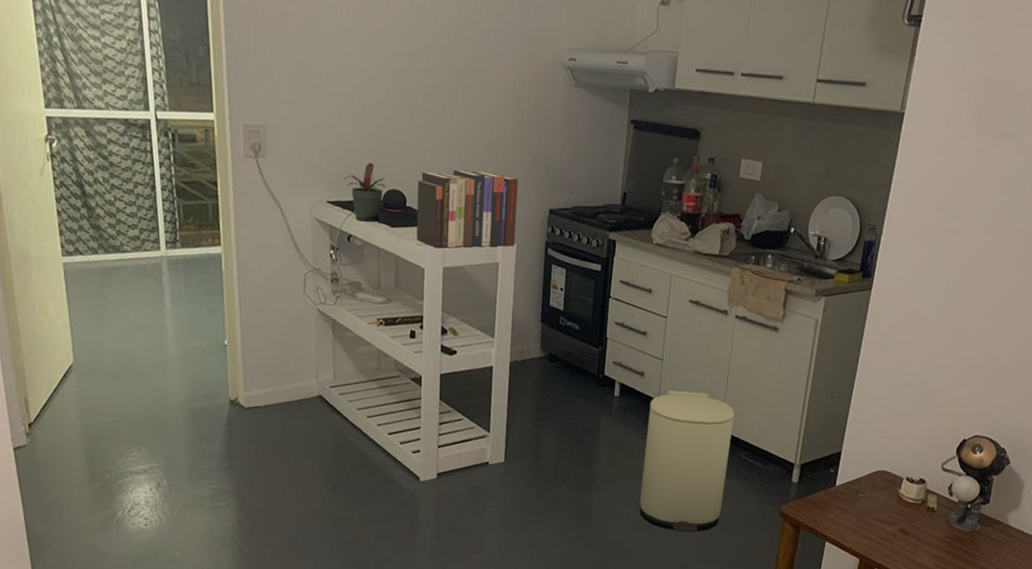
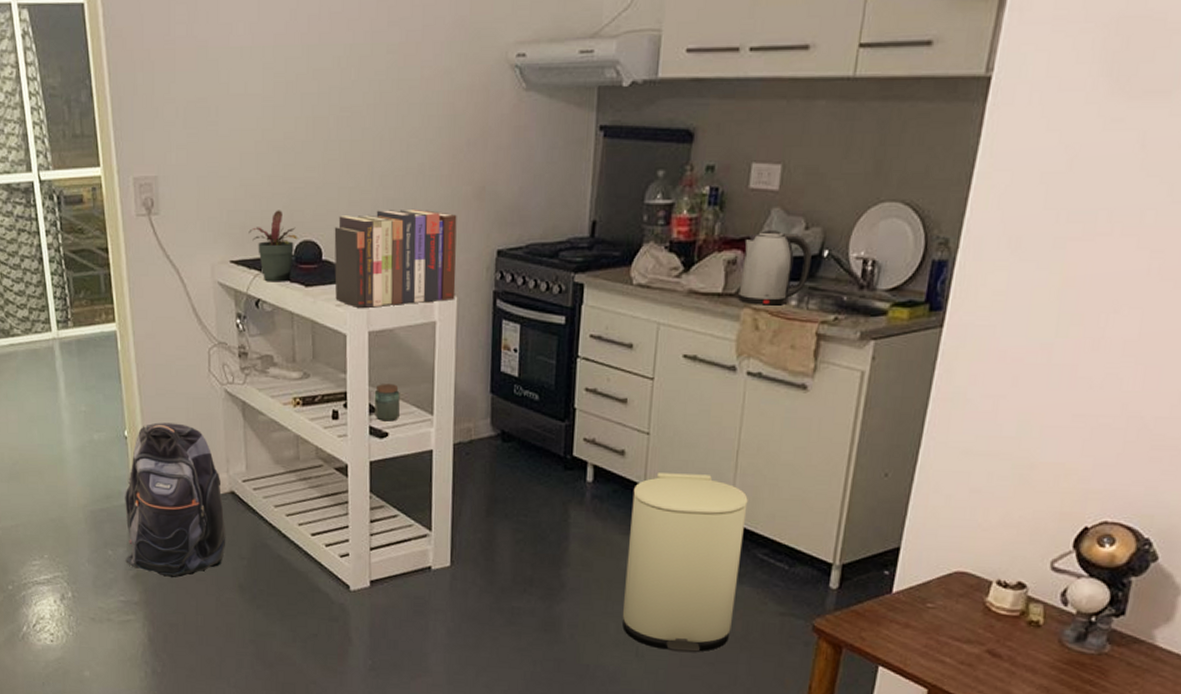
backpack: none [220,334,314,470] -> present [125,422,226,578]
peanut butter: none [446,310,468,342] -> present [374,384,400,421]
kettle: none [730,210,783,267] -> present [738,230,812,306]

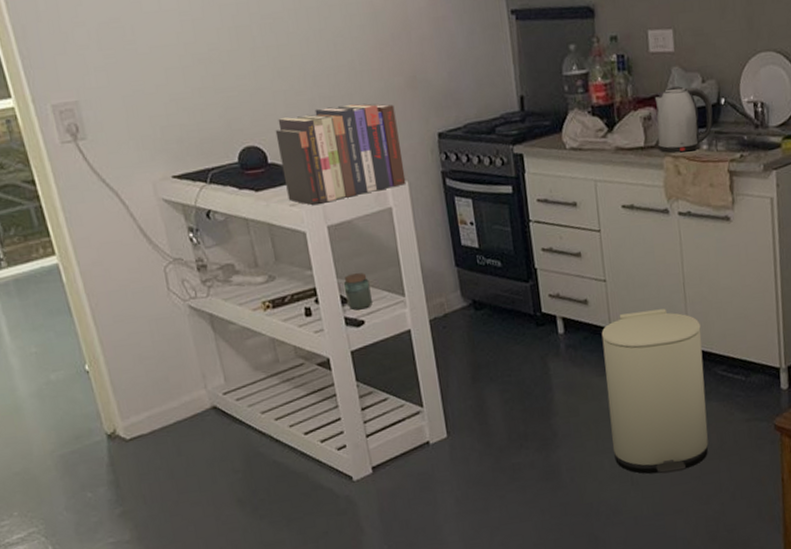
backpack: present [125,422,226,578] -> none [96,347,217,508]
potted plant: present [248,210,298,282] -> none [187,120,240,192]

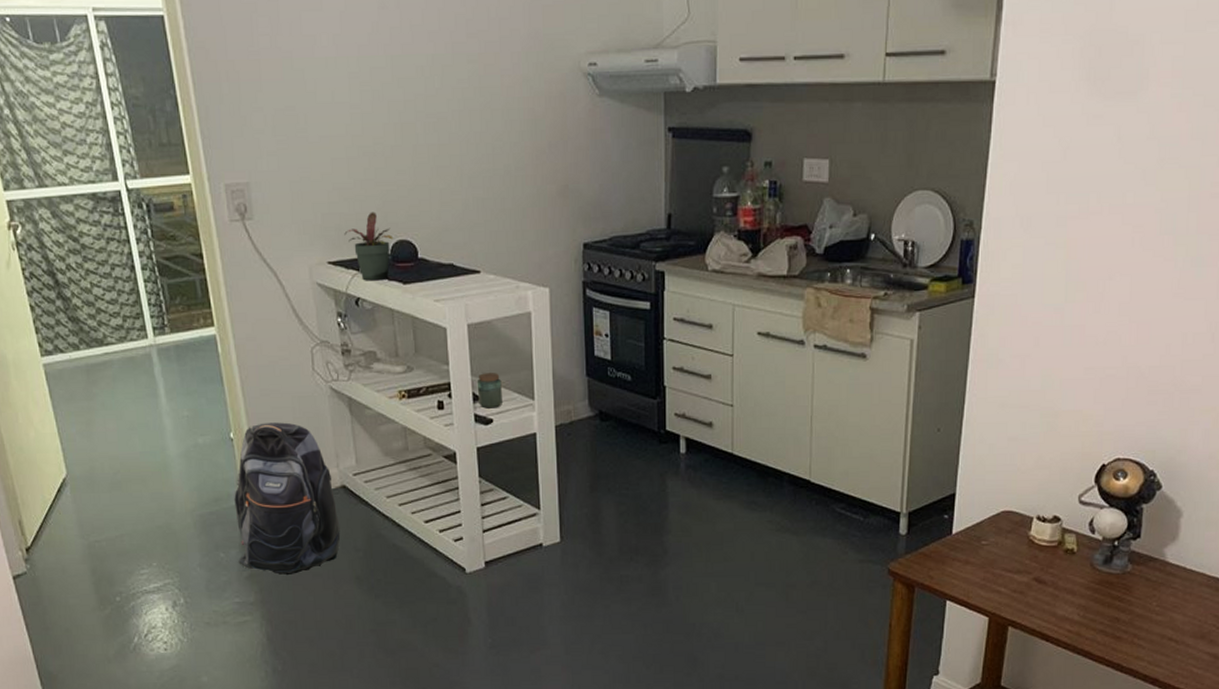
backpack: none [96,347,217,508] -> present [234,422,341,576]
potted plant: none [187,120,240,192] -> present [344,212,394,281]
books: present [275,103,406,206] -> none [428,207,548,303]
pedal bin: present [601,309,709,474] -> none [721,440,824,604]
kettle: present [656,86,713,154] -> none [801,218,861,285]

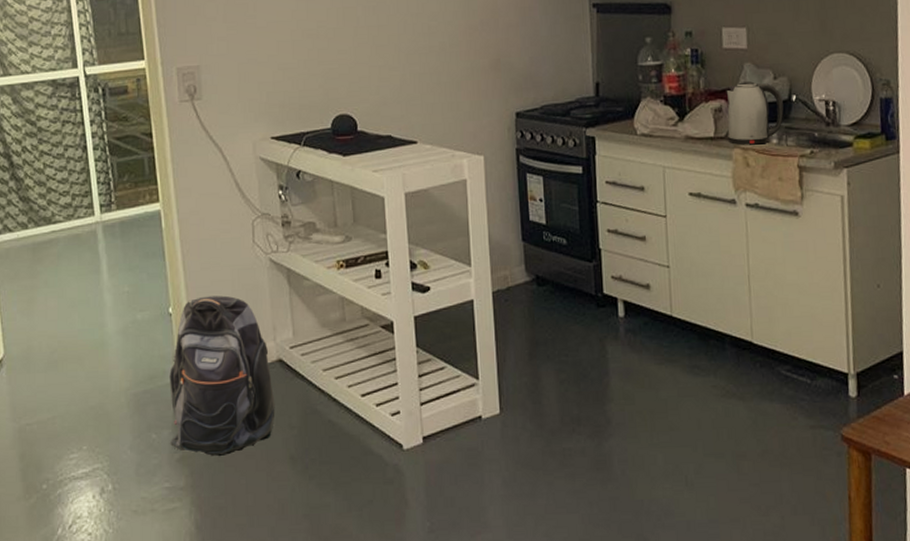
potted plant: present [344,212,394,281] -> none [287,89,334,154]
peanut butter: present [477,373,502,409] -> none [414,240,439,276]
kettle: none [801,218,861,285] -> present [727,81,784,146]

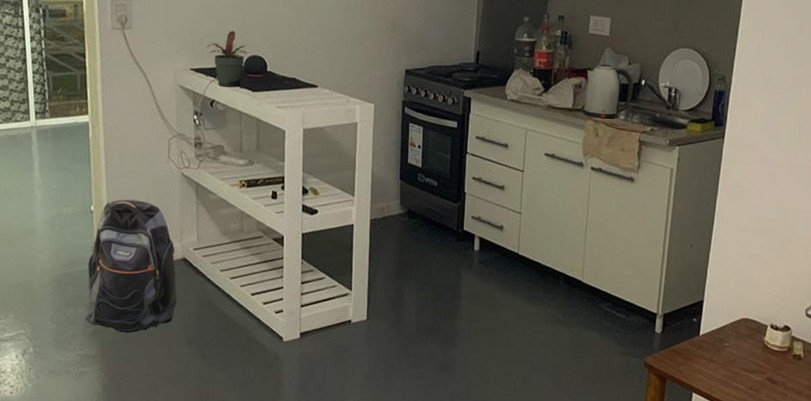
potted plant: none [287,89,334,154] -> present [207,30,248,87]

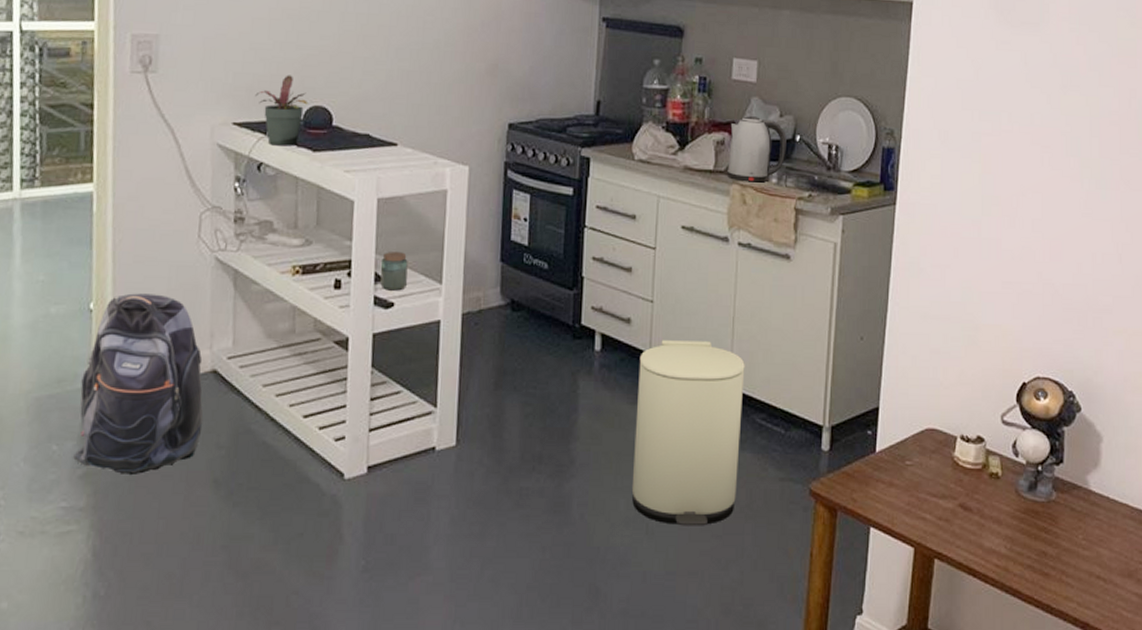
peanut butter: none [306,171,328,201] -> present [380,252,408,291]
pedal bin: none [502,243,595,387] -> present [631,340,745,526]

